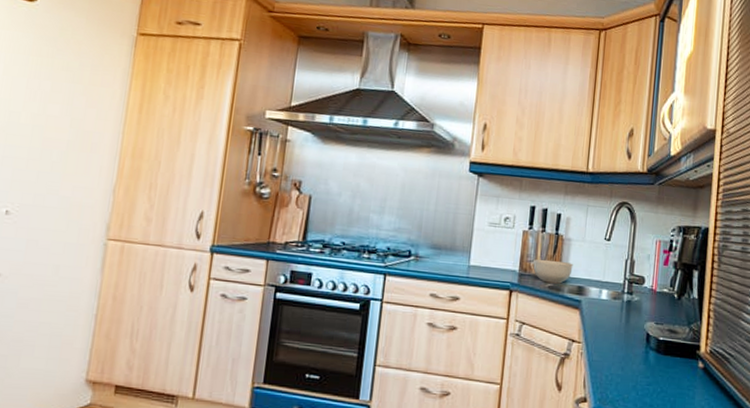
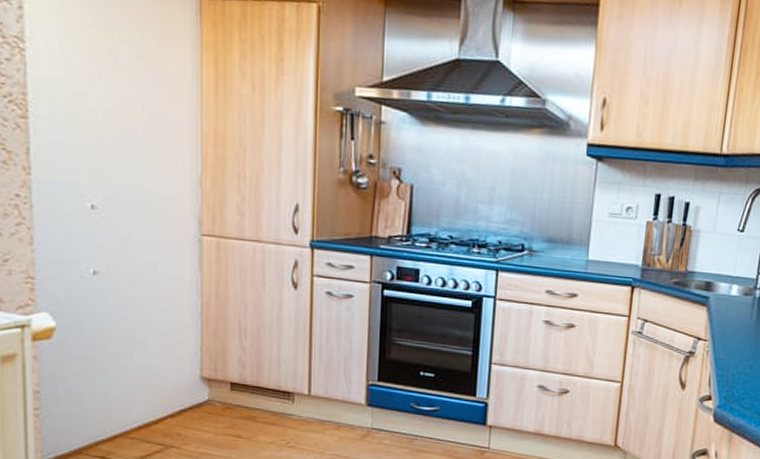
bowl: present [533,259,573,285] -> none [657,252,702,280]

